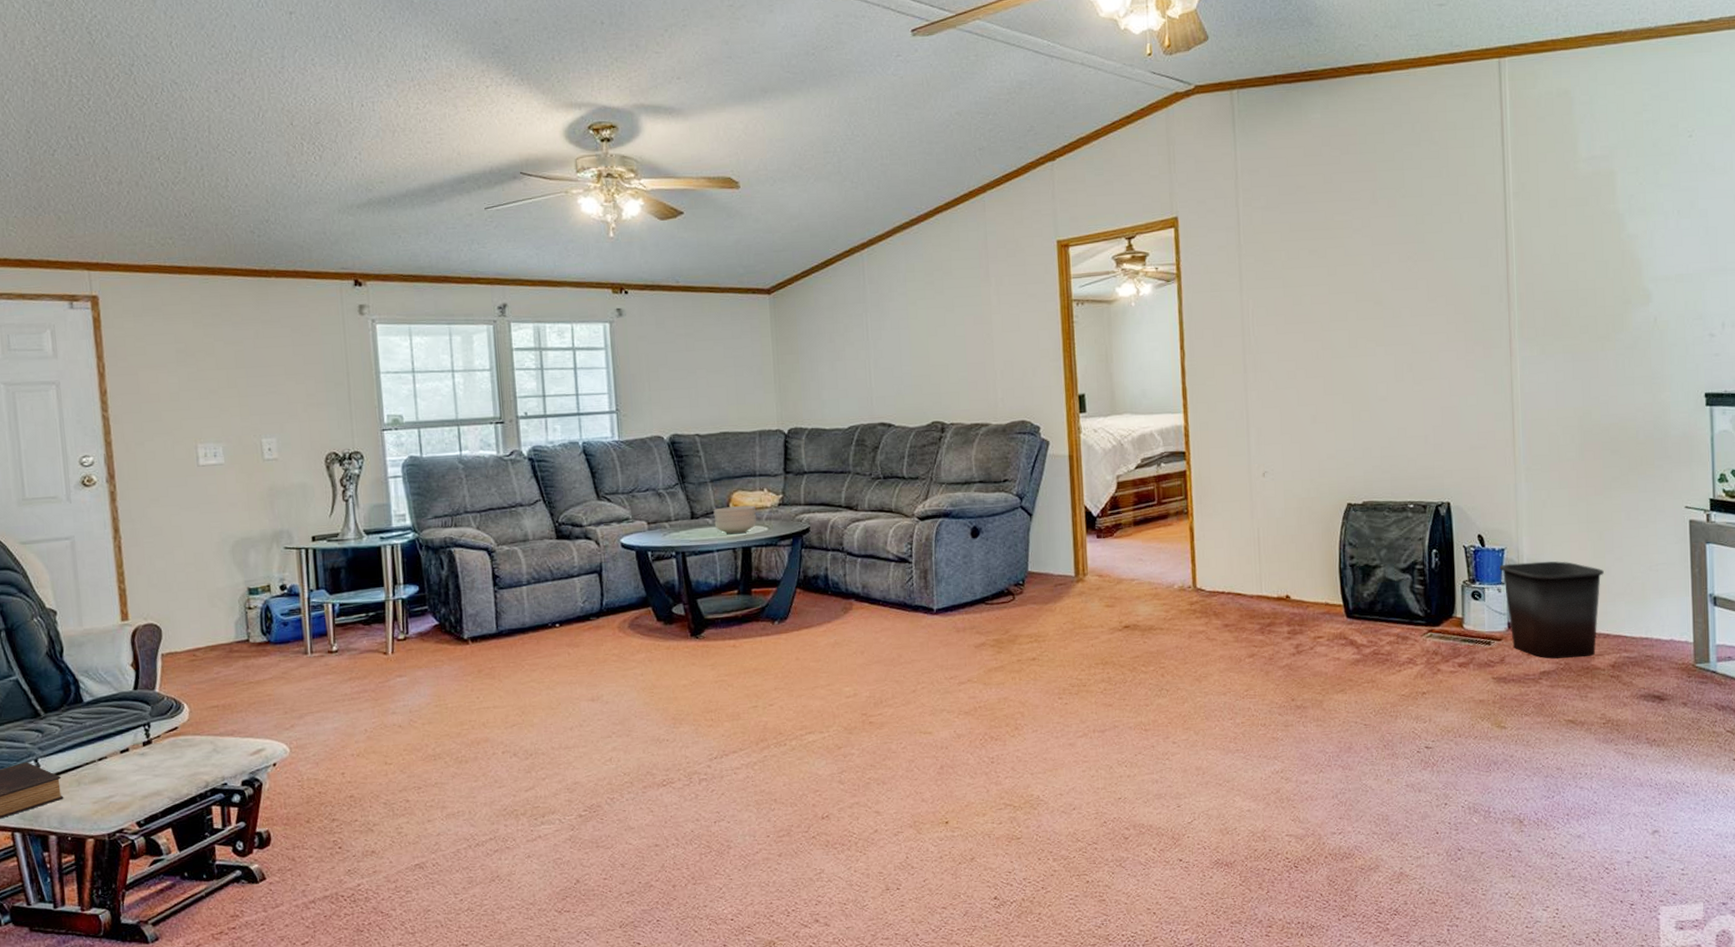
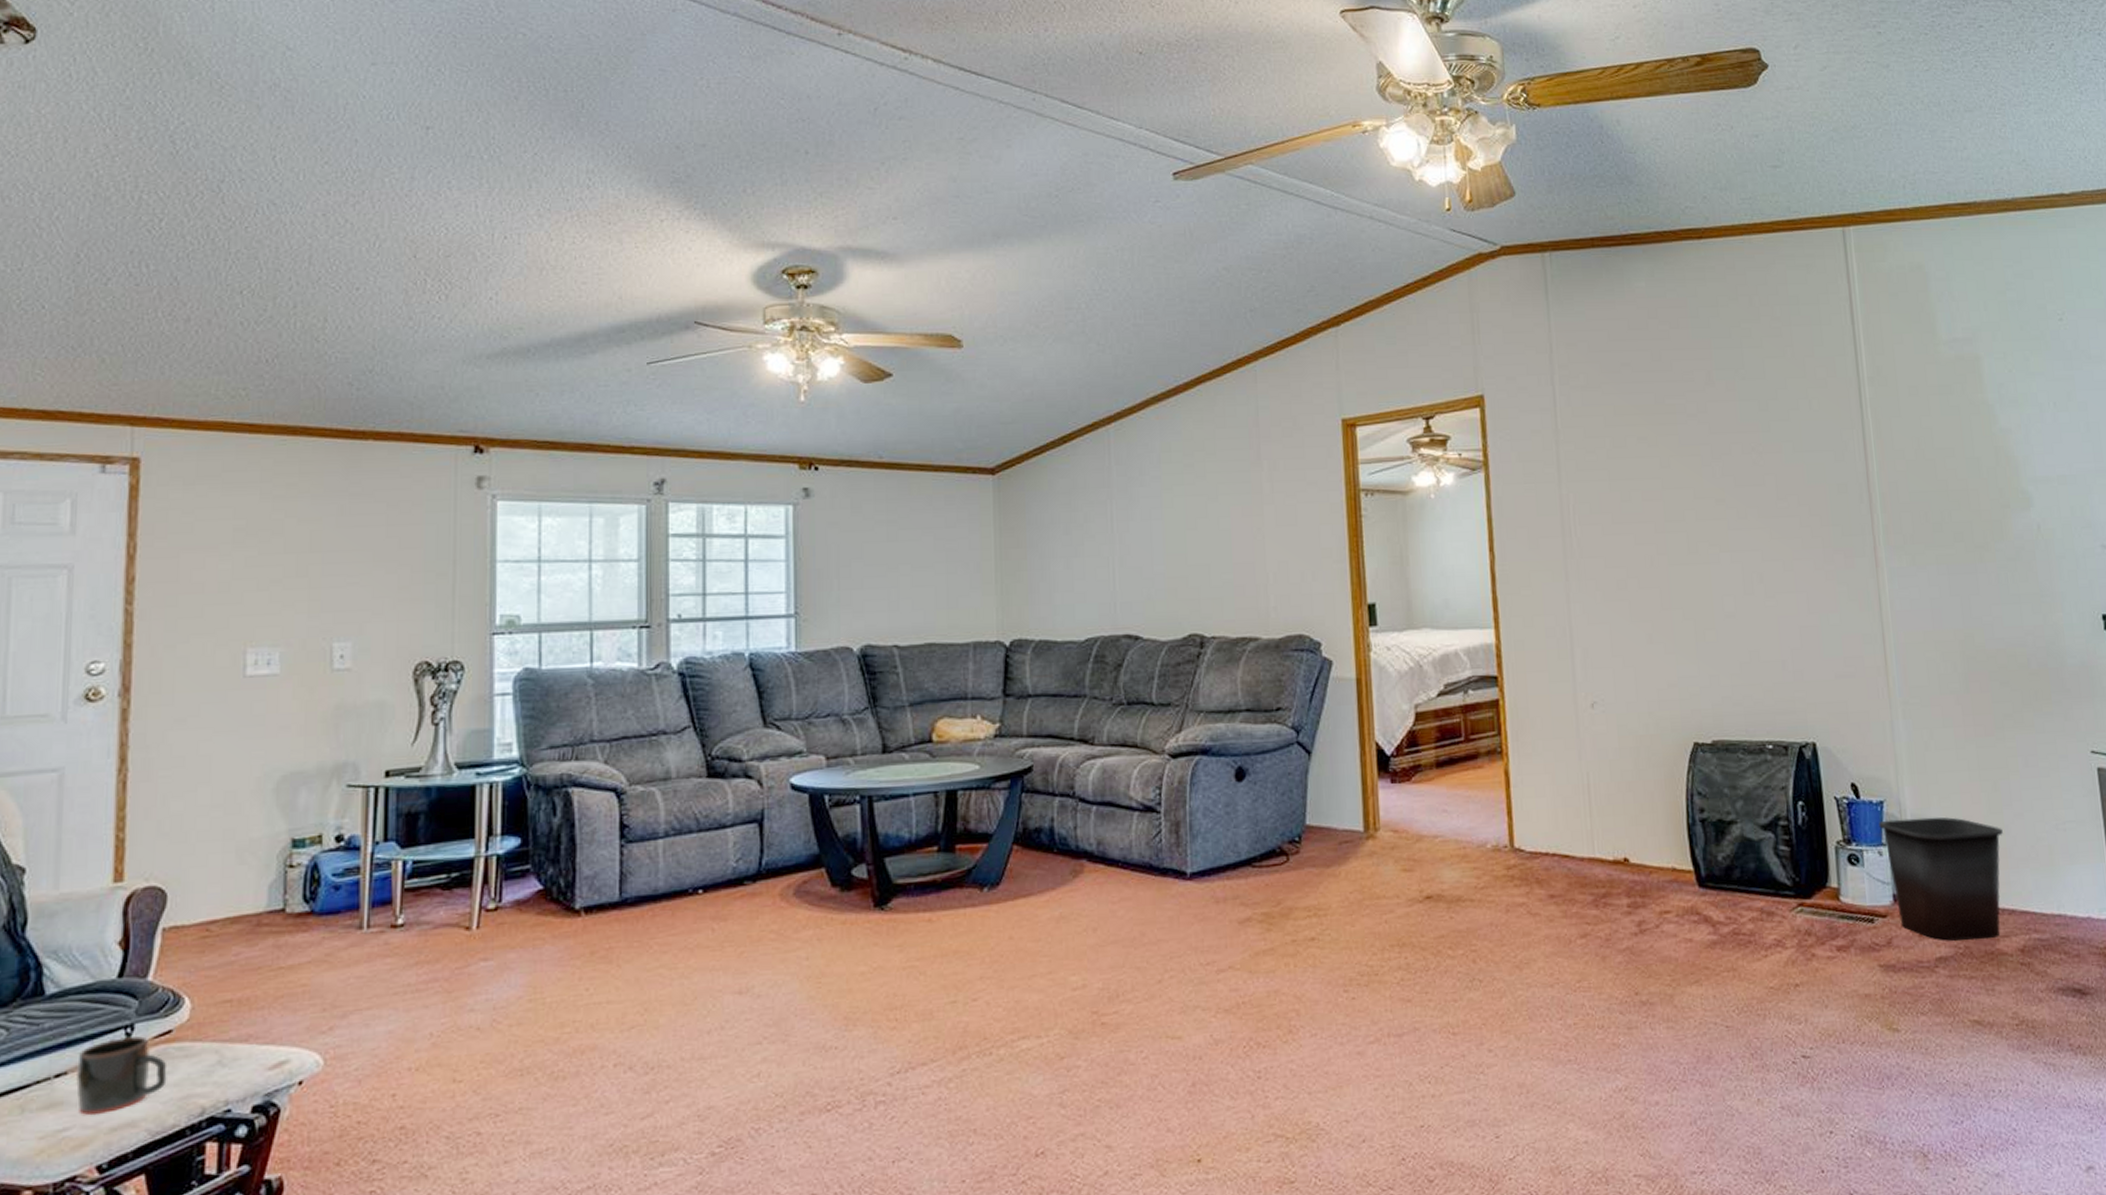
mug: none [113,731,179,787] -> present [75,1036,167,1116]
bowl: present [713,505,757,534] -> none [911,736,967,774]

